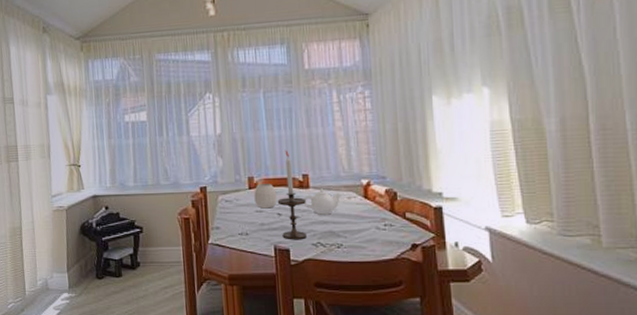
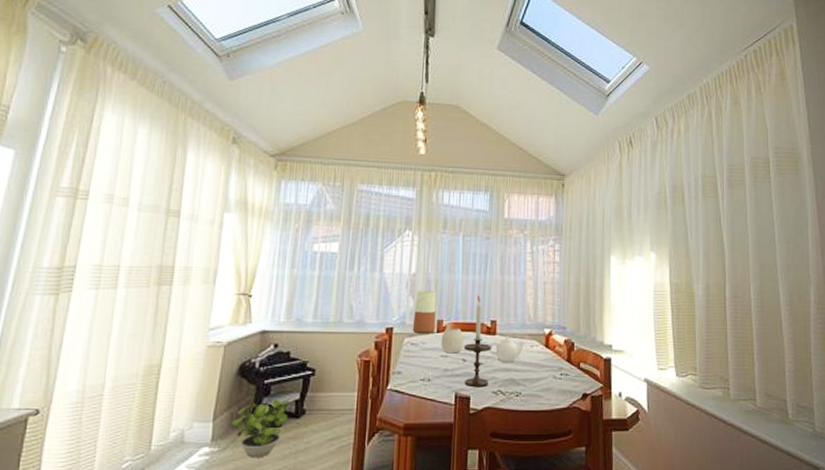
potted plant: none [81,253,126,303] -> present [230,399,289,458]
vase: none [223,149,247,191] -> present [412,290,437,333]

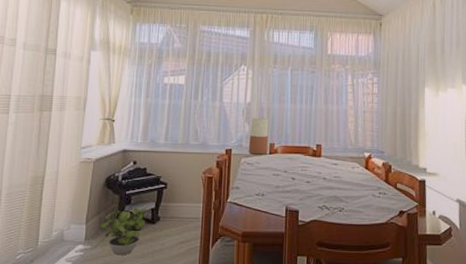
cup: present [441,328,464,354] -> none [273,150,293,173]
candlestick: present [463,295,491,388] -> none [293,122,317,203]
teapot: present [490,336,525,364] -> none [316,158,347,183]

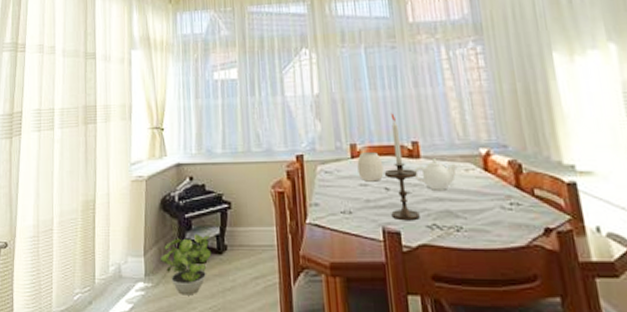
vase: present [248,117,269,155] -> none [322,111,349,160]
cup: none [273,150,293,173] -> present [357,152,384,182]
candlestick: none [293,122,317,203] -> present [384,113,420,221]
teapot: none [316,158,347,183] -> present [415,158,458,192]

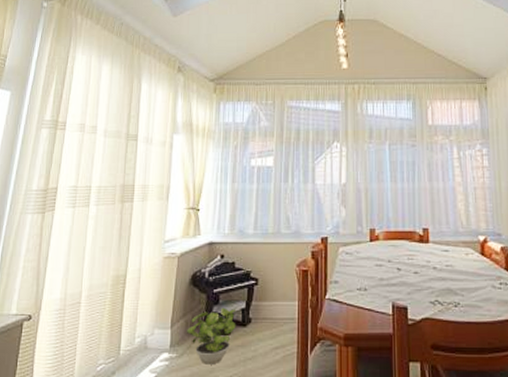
cup: present [357,152,384,182] -> none [375,237,397,263]
candlestick: present [384,113,420,221] -> none [397,203,425,297]
teapot: present [415,158,458,192] -> none [424,244,460,272]

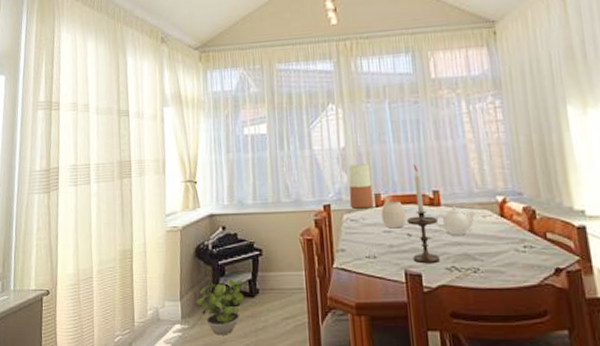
vase: none [346,199,368,242] -> present [348,163,374,209]
cup: none [375,237,397,263] -> present [381,201,407,229]
candlestick: none [397,203,425,297] -> present [406,164,440,264]
teapot: none [424,244,460,272] -> present [435,206,476,237]

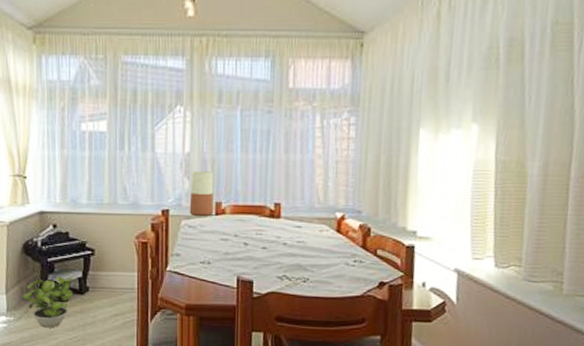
cup: present [381,201,407,229] -> none [220,211,245,237]
candlestick: present [406,164,440,264] -> none [245,176,275,272]
teapot: present [435,206,476,237] -> none [274,219,313,249]

